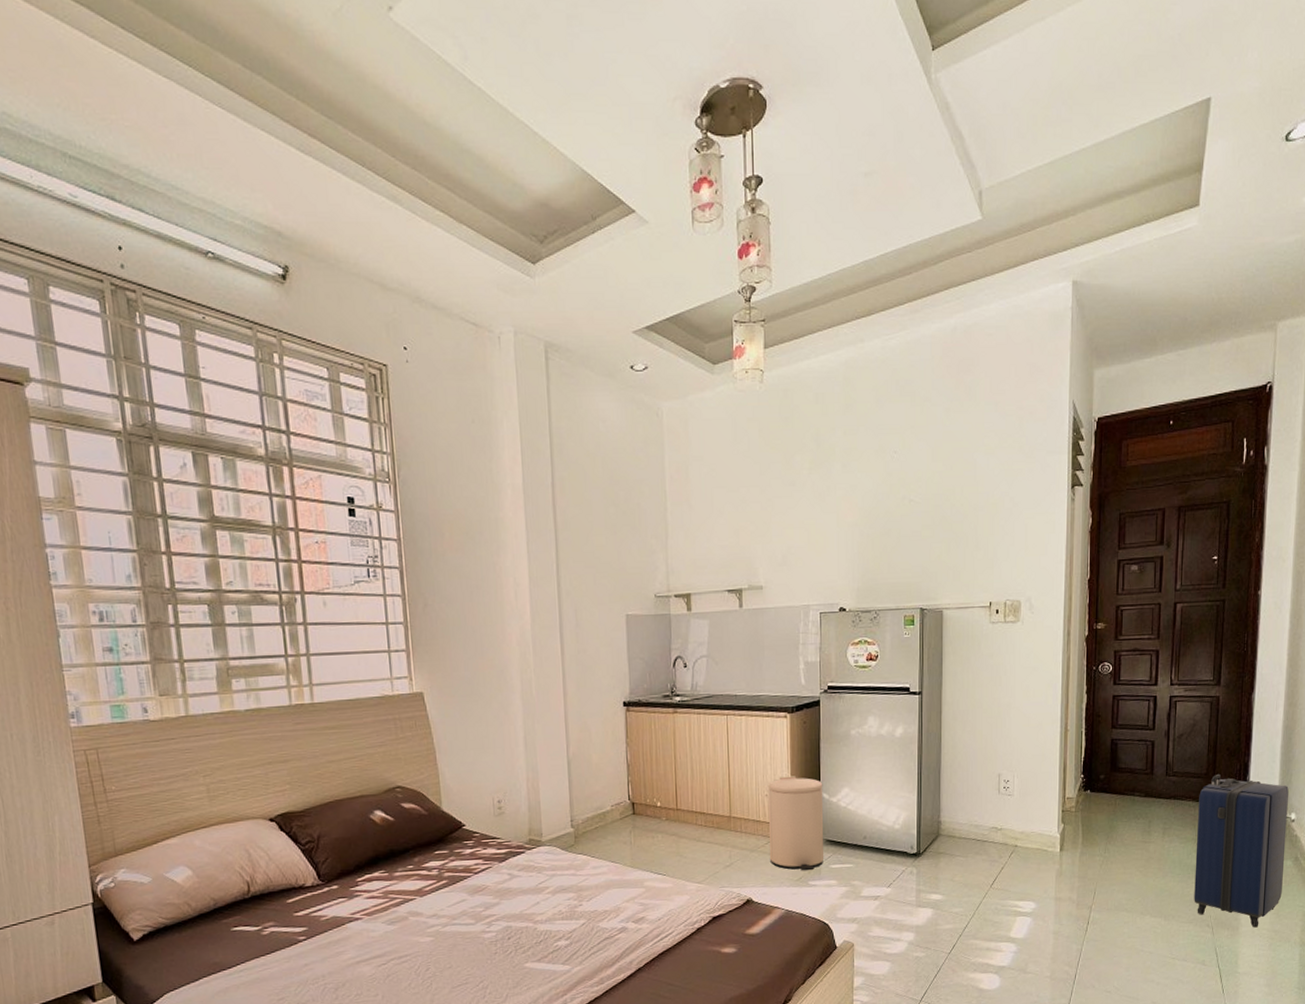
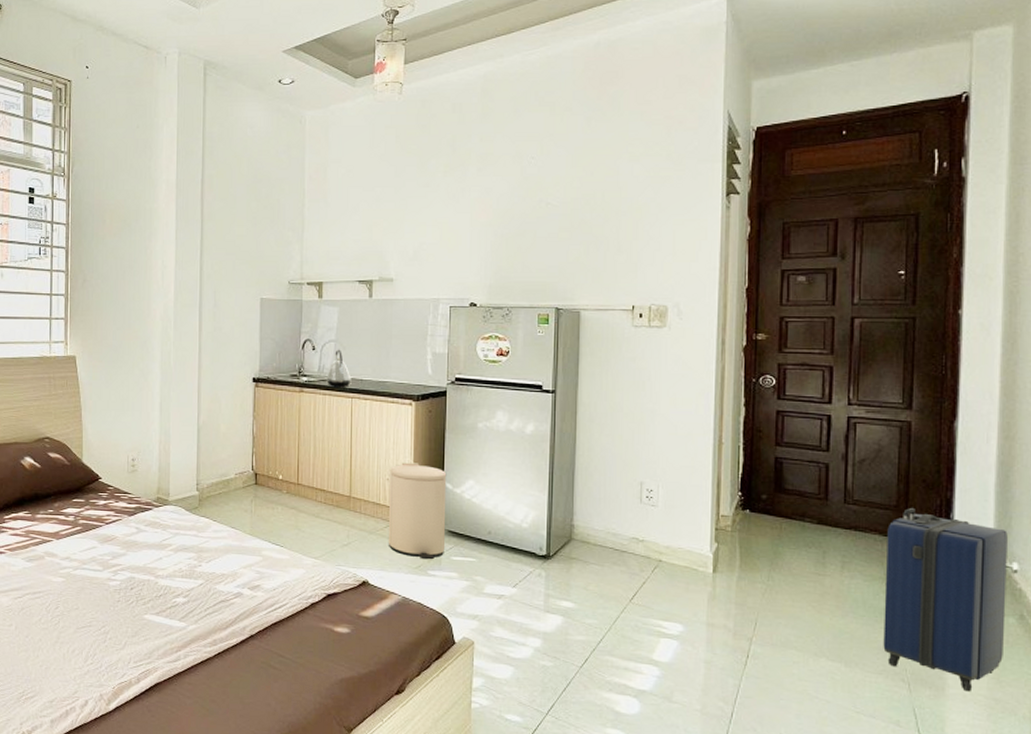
kettle: none [700,665,726,705] -> present [326,349,351,387]

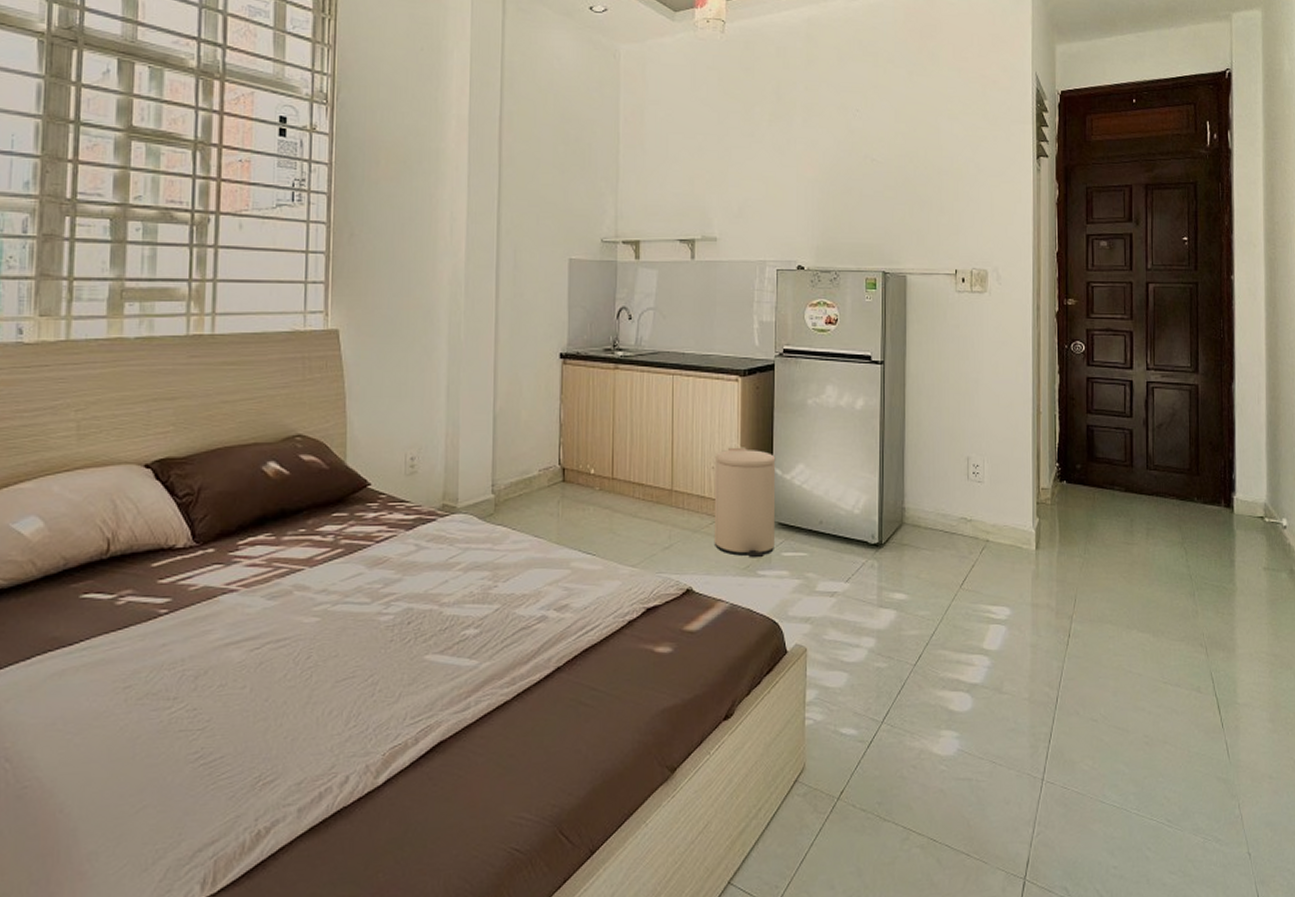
kettle: present [326,349,351,387] -> none [644,318,672,362]
suitcase: present [883,508,1008,692] -> none [1183,471,1280,650]

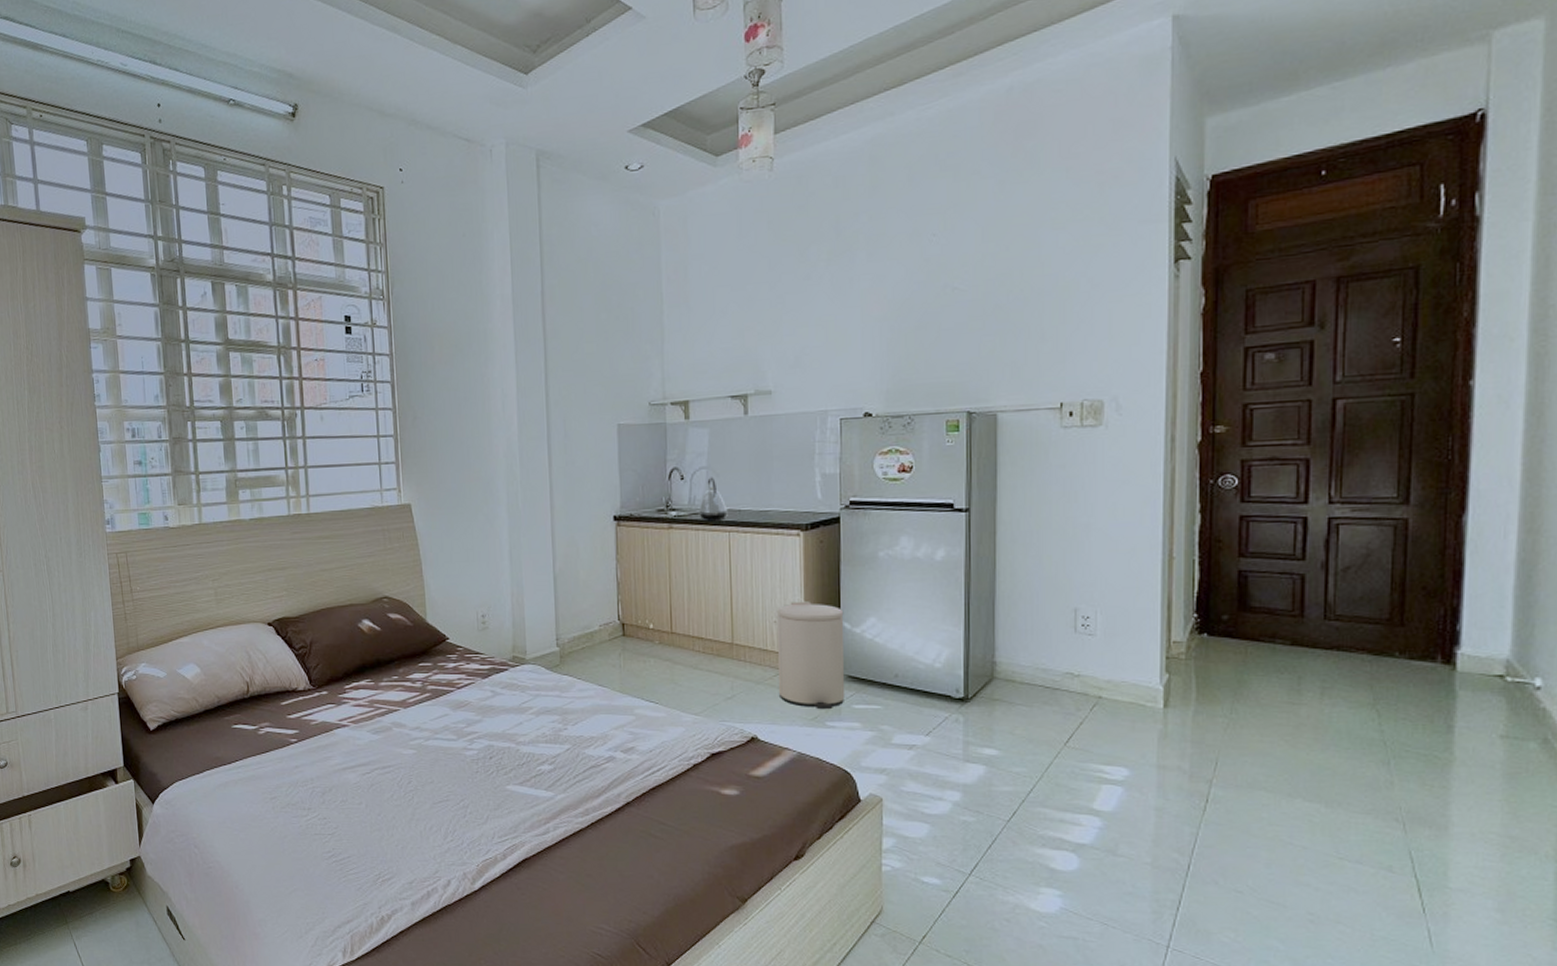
kettle: none [644,318,672,362] -> present [698,477,728,520]

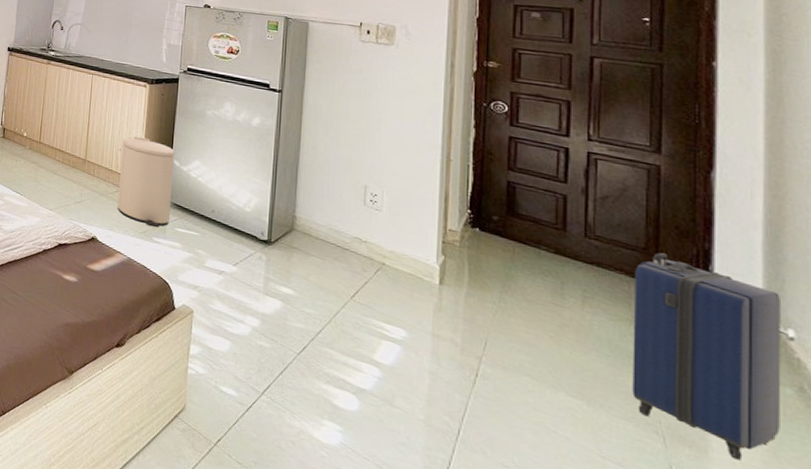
kettle: present [698,477,728,520] -> none [71,31,93,64]
suitcase: none [1372,621,1529,830] -> present [632,253,781,461]

